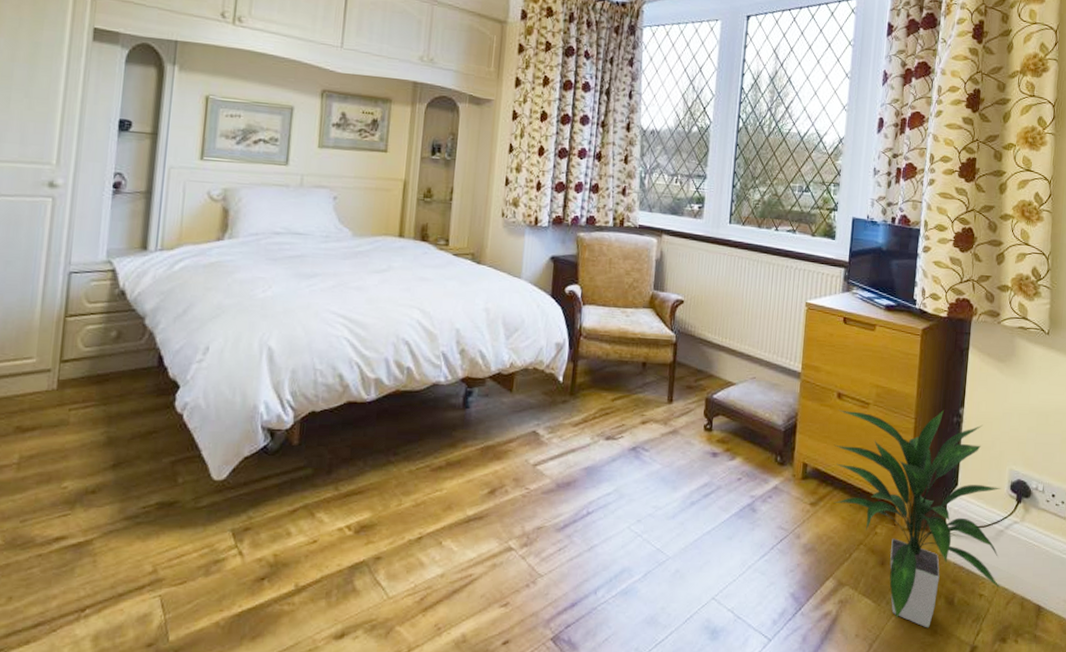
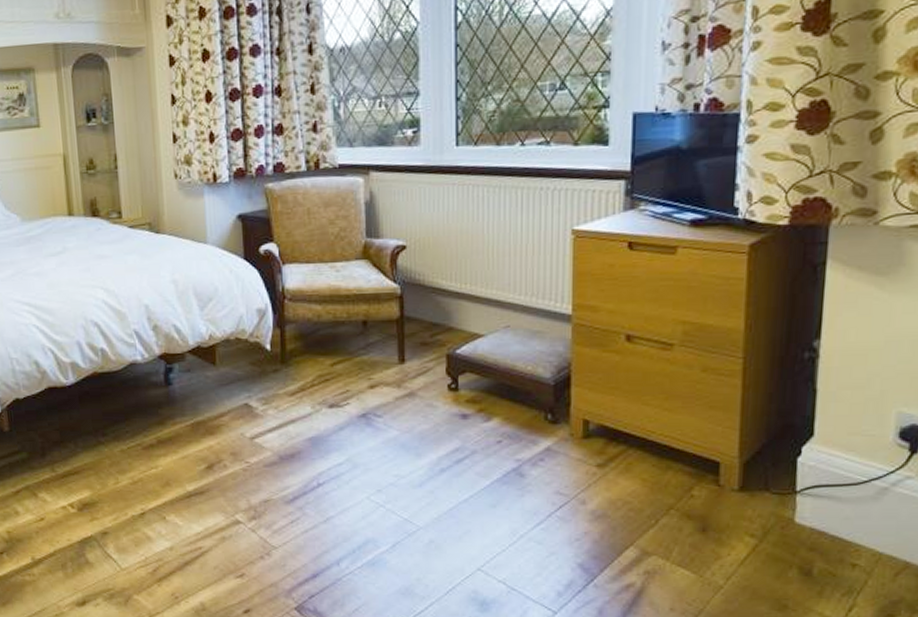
indoor plant: present [833,409,1001,628] -> none [625,345,884,602]

